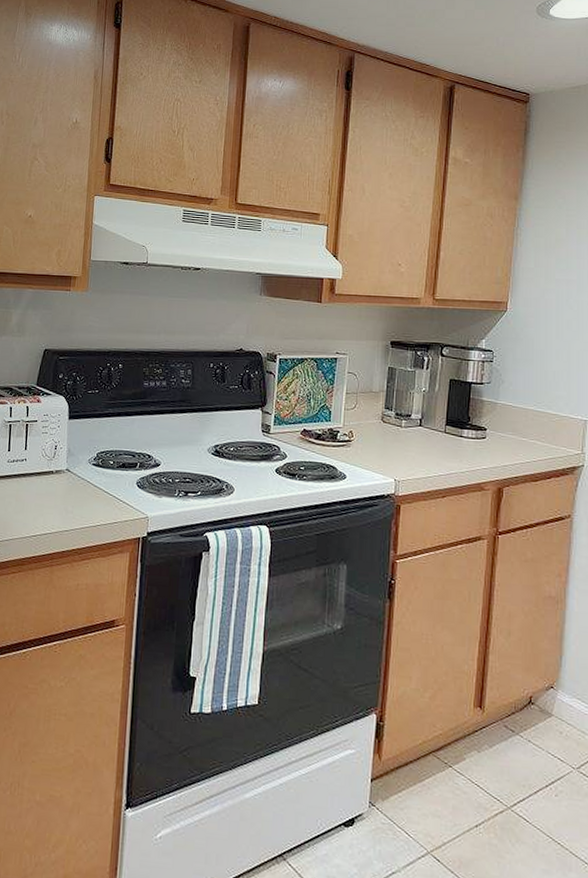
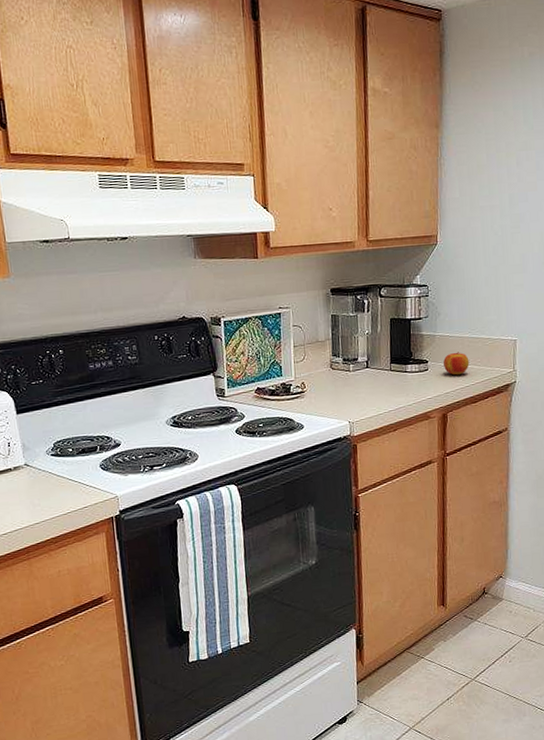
apple: none [504,424,532,449] -> present [443,352,470,376]

